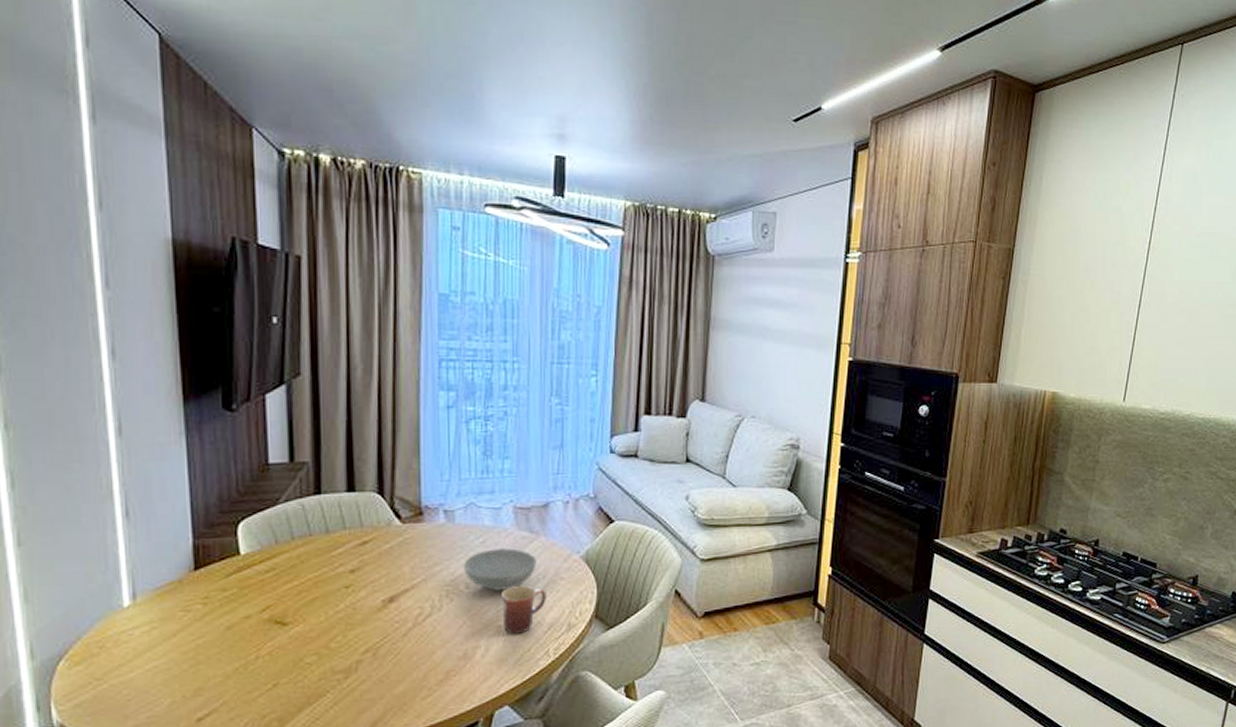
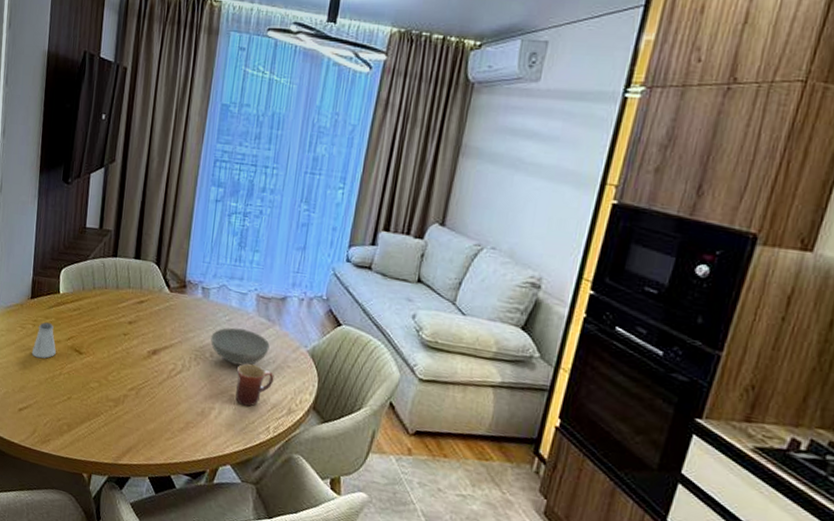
saltshaker: none [206,595,246,646] -> present [31,322,56,359]

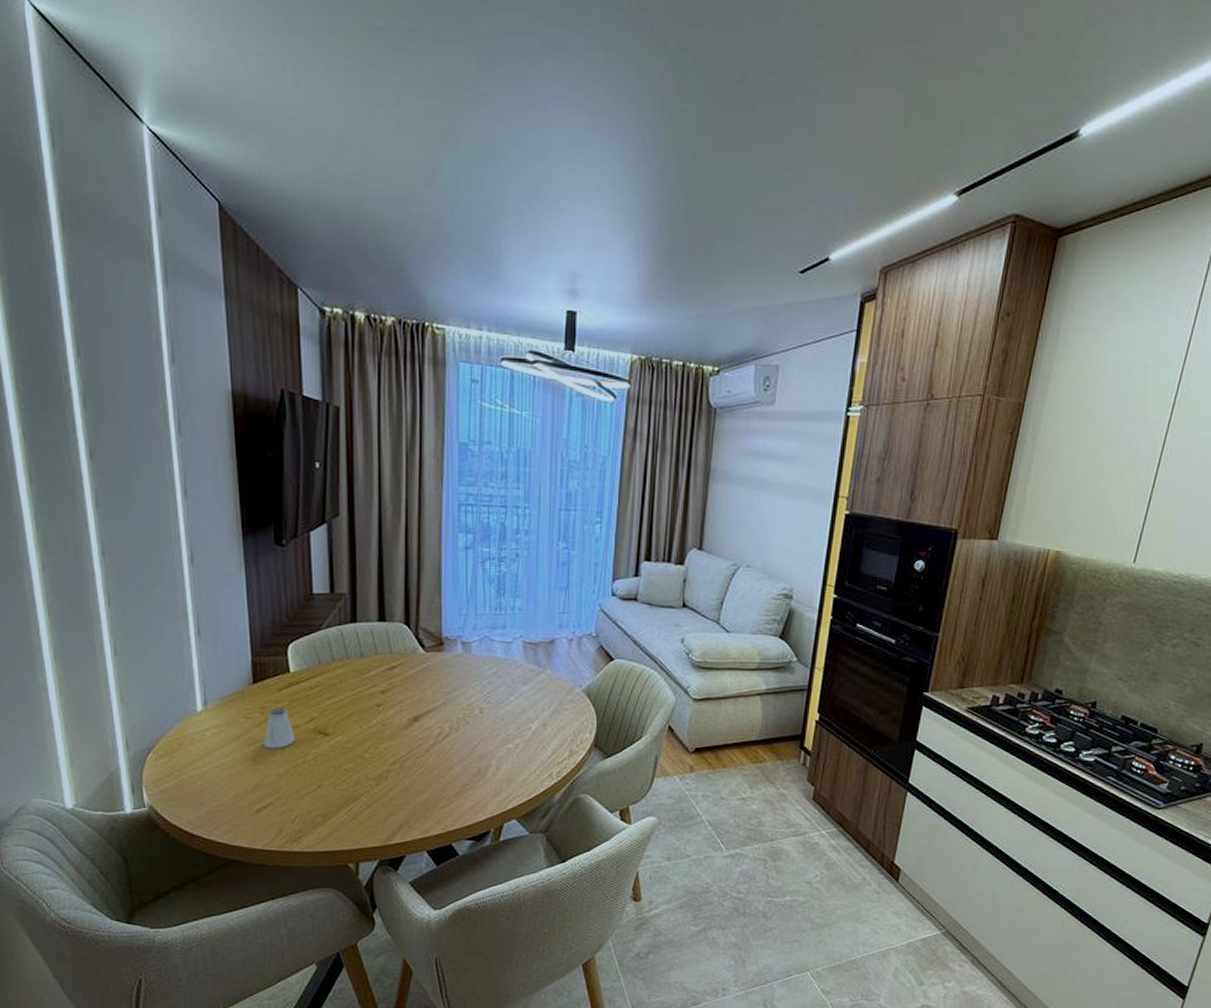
bowl: present [211,327,270,366] -> none [478,679,543,717]
mug: present [235,363,274,407] -> none [511,713,551,756]

